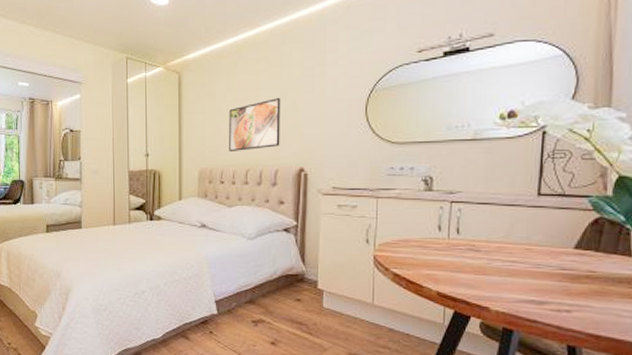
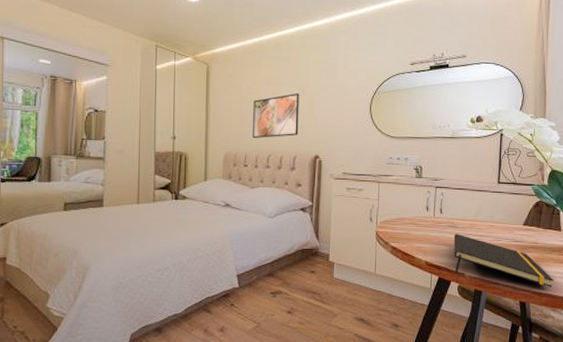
notepad: none [474,258,619,329] -> present [453,233,554,287]

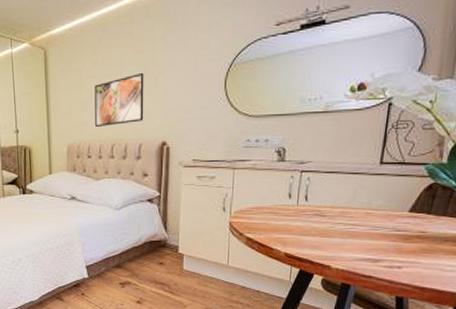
notepad: present [453,233,554,287] -> none [319,223,443,282]

